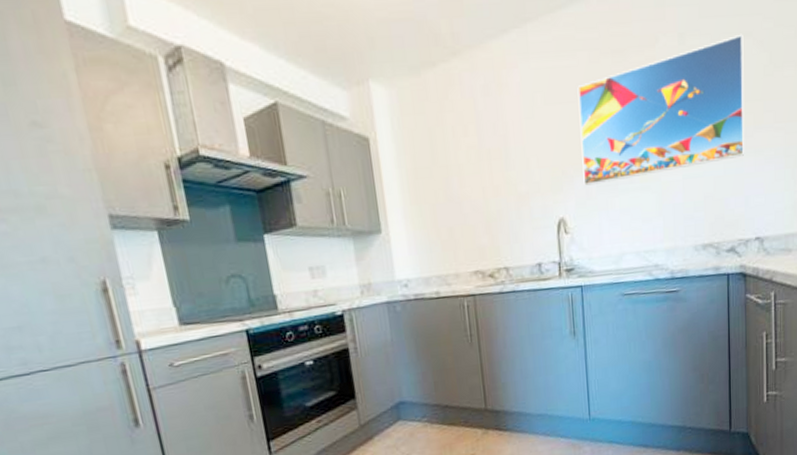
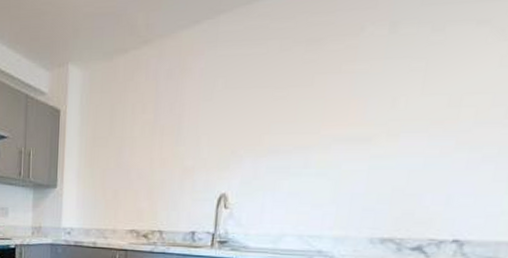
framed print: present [577,34,745,186] -> none [252,21,478,166]

